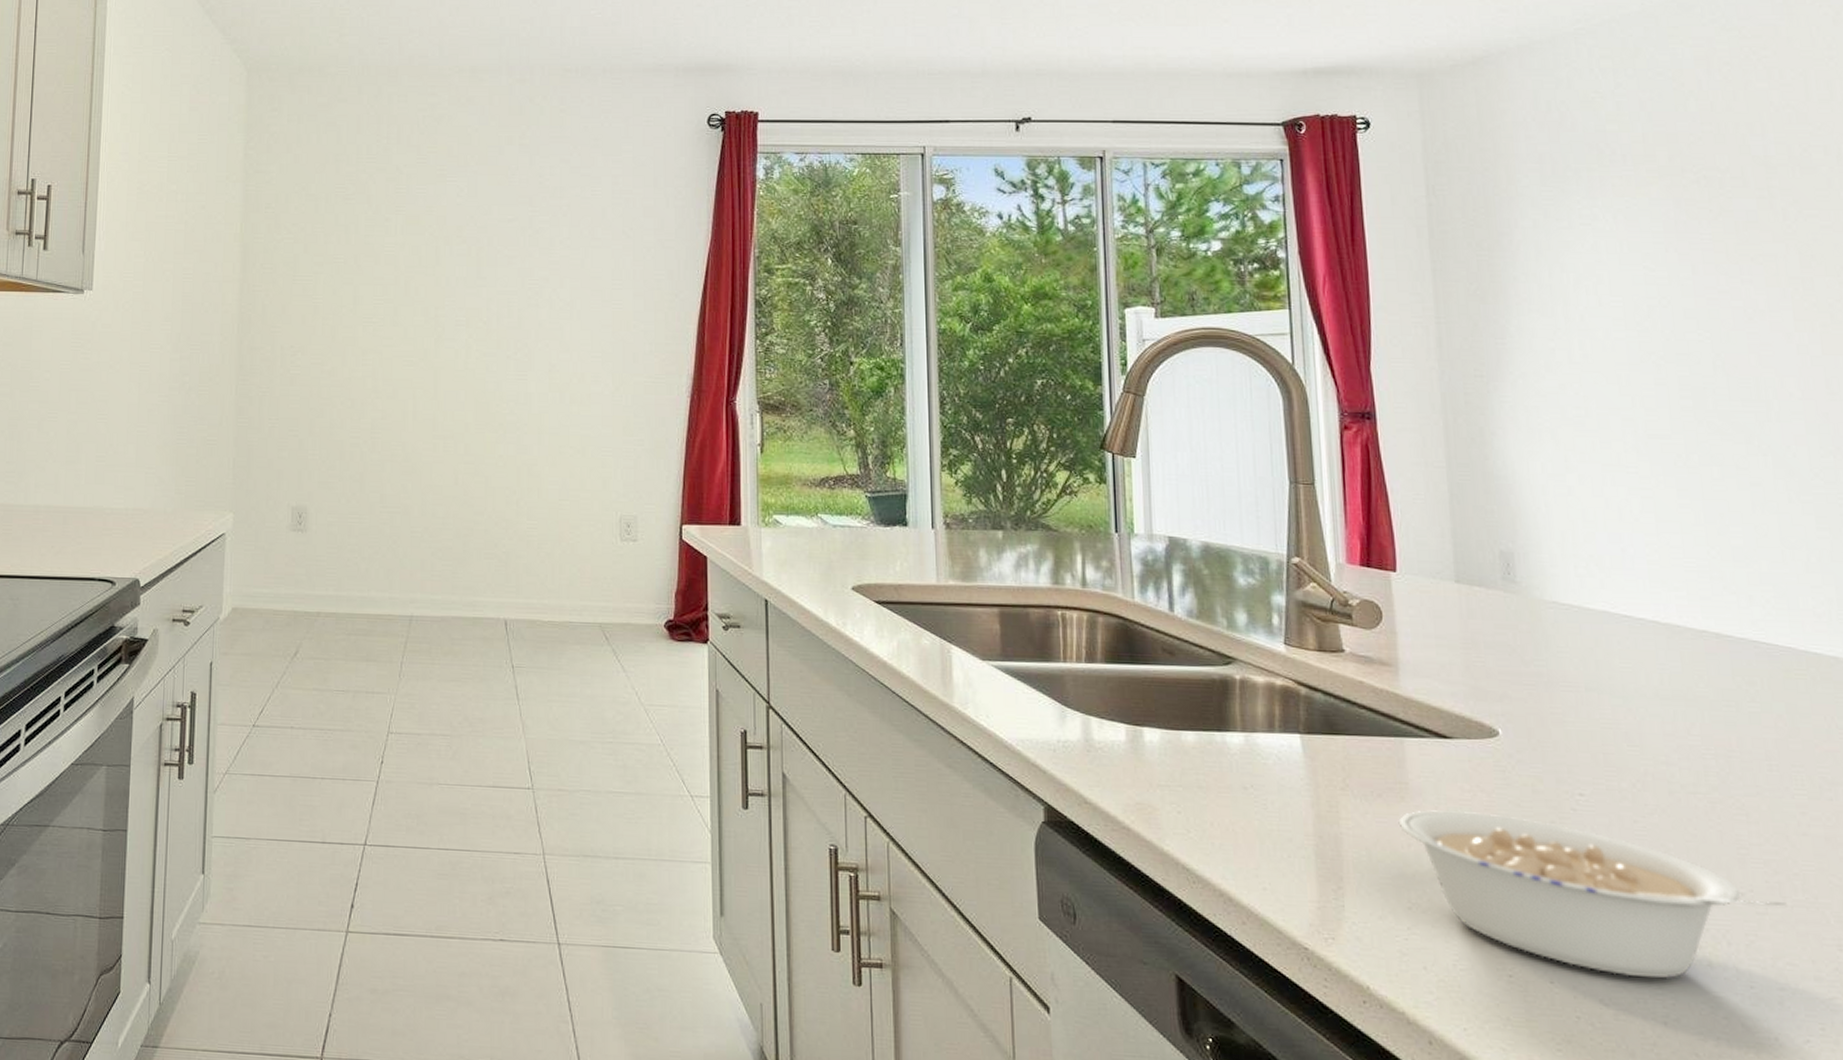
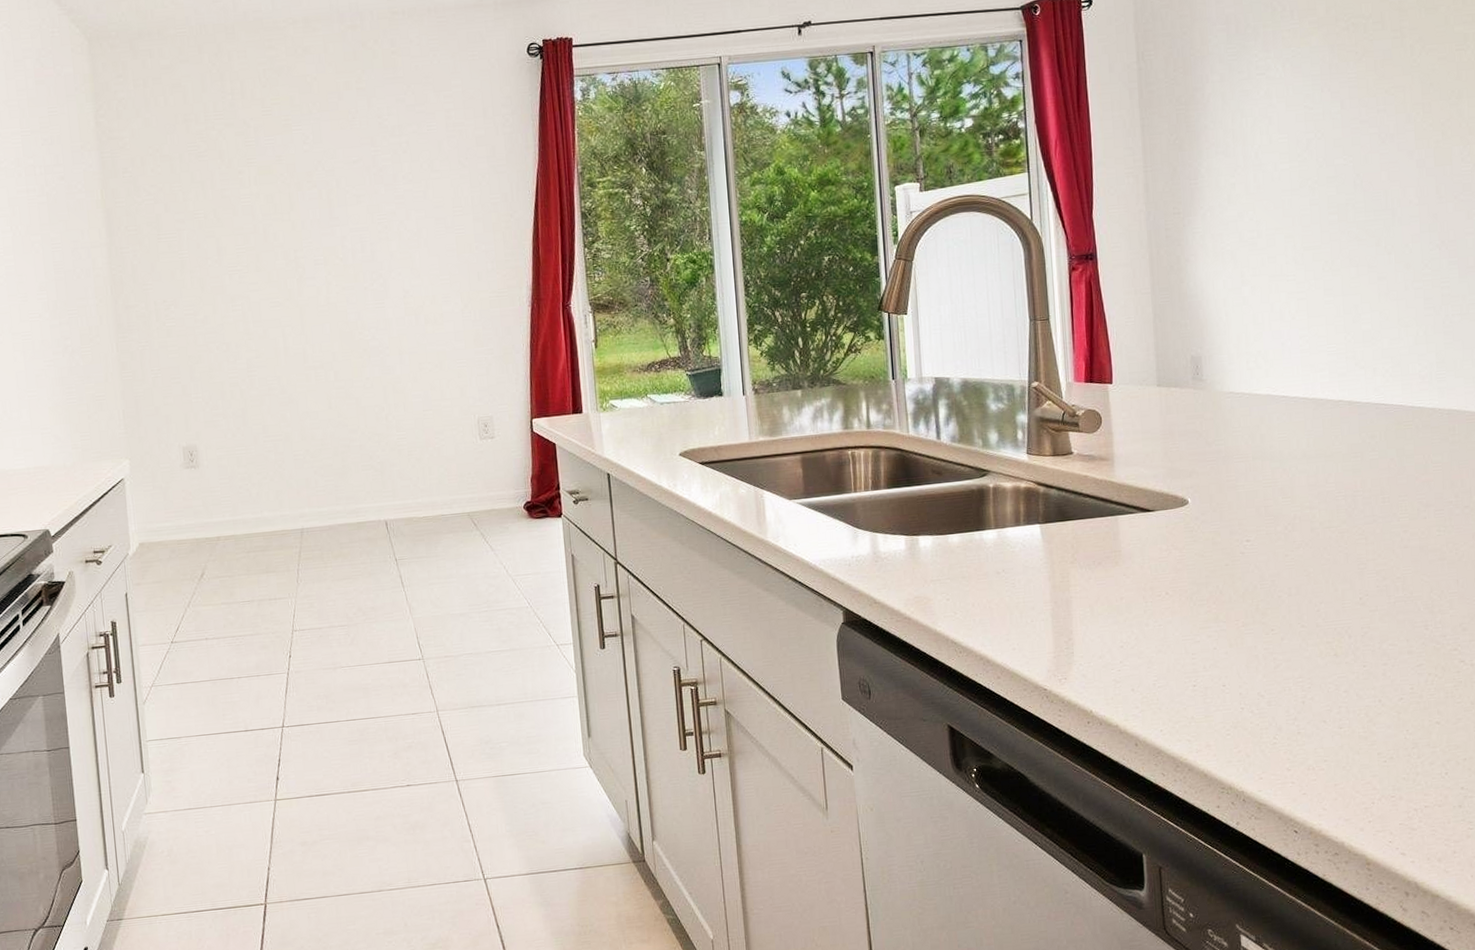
legume: present [1398,809,1787,979] -> none [1113,565,1391,673]

